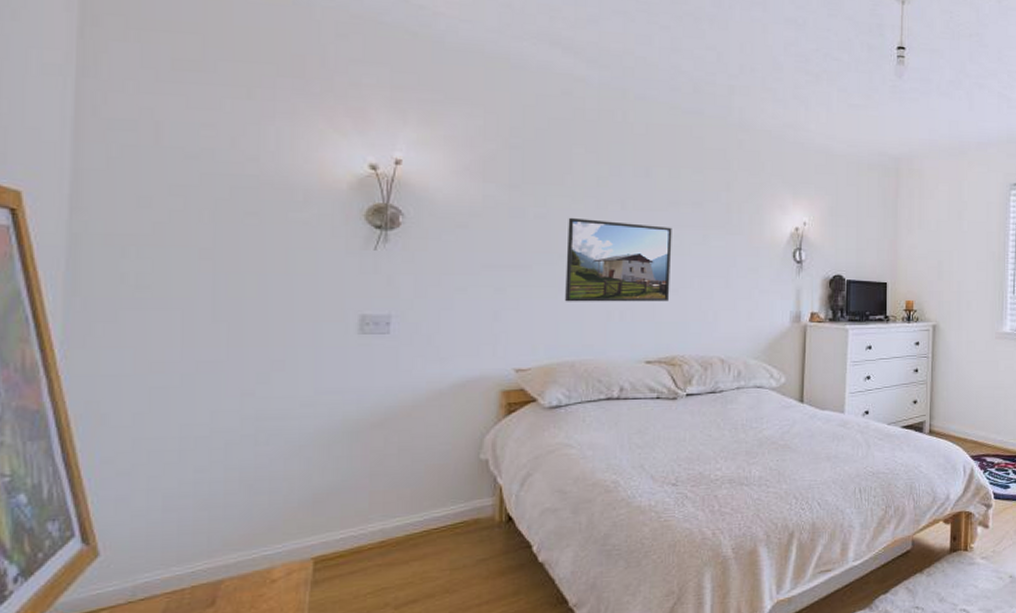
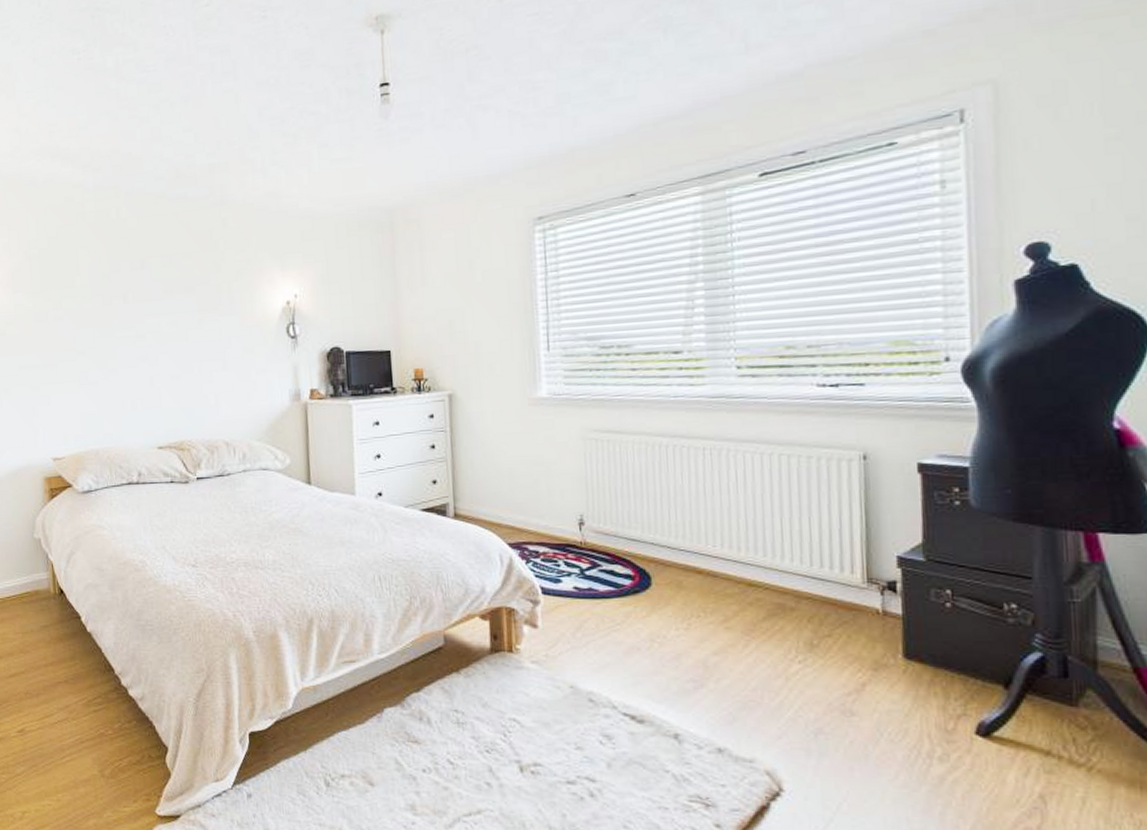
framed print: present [565,217,672,302] -> none [81,315,173,395]

